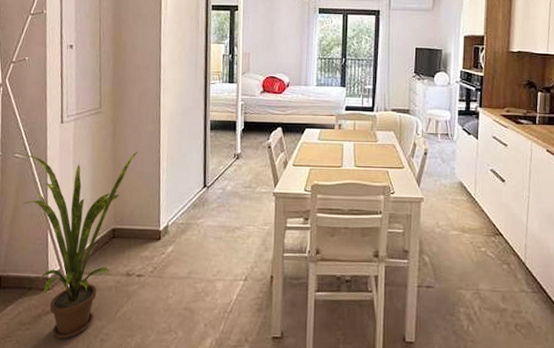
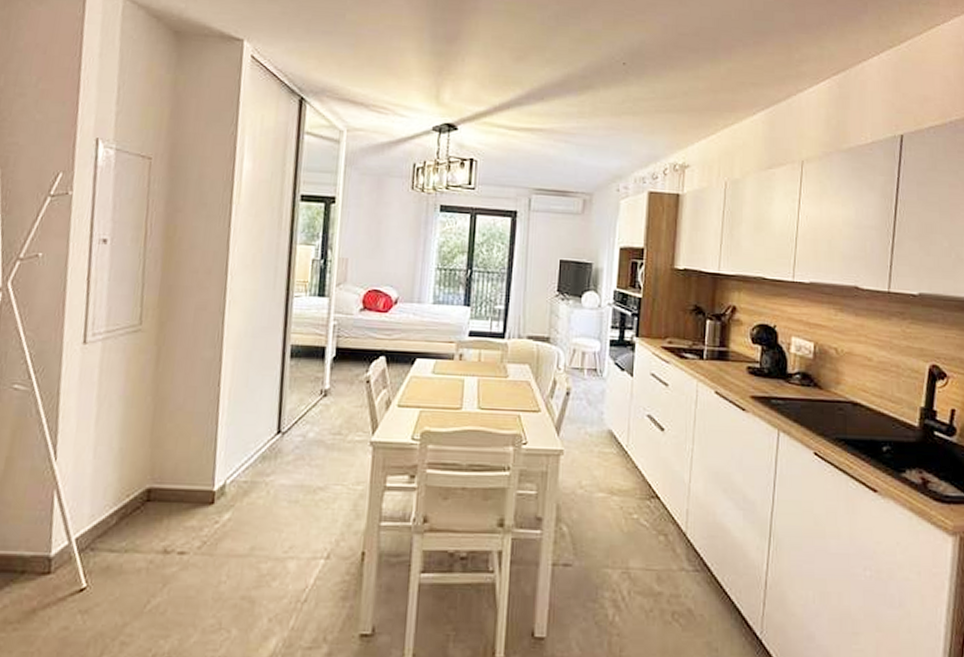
house plant: present [22,151,138,339] -> none [19,384,190,643]

